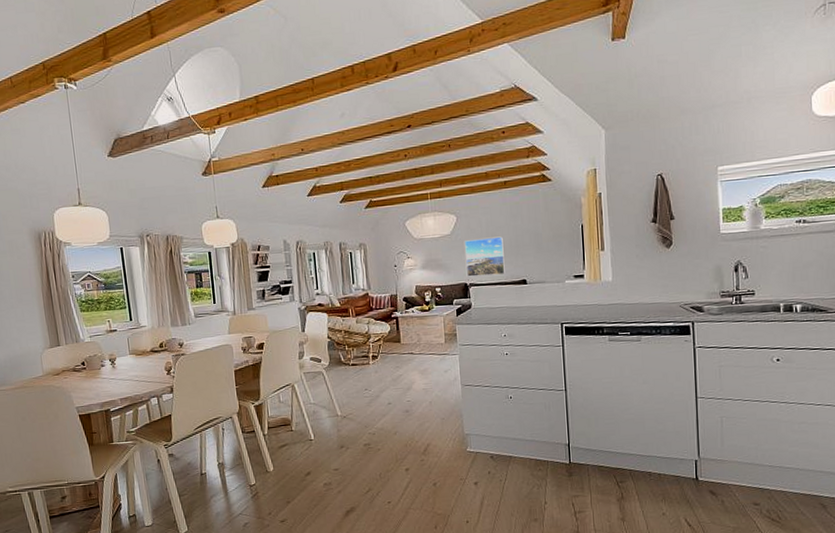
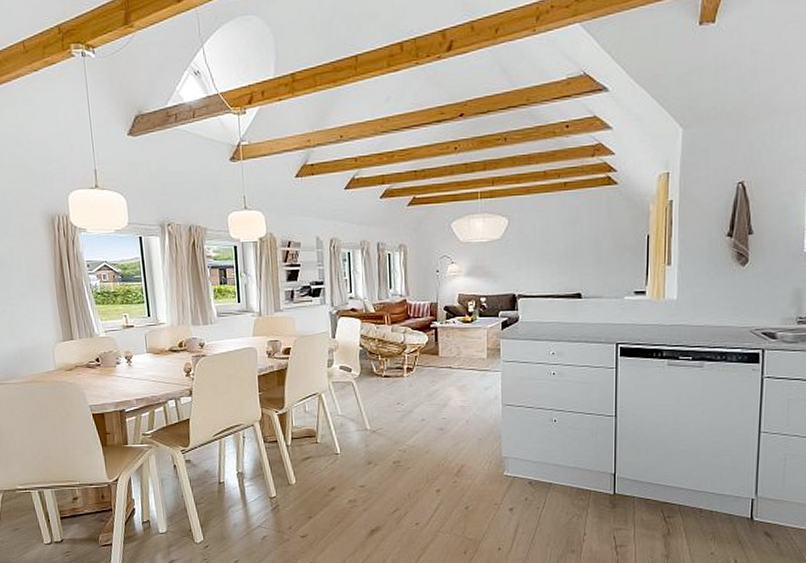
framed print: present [464,236,505,277] -> none [515,244,558,288]

